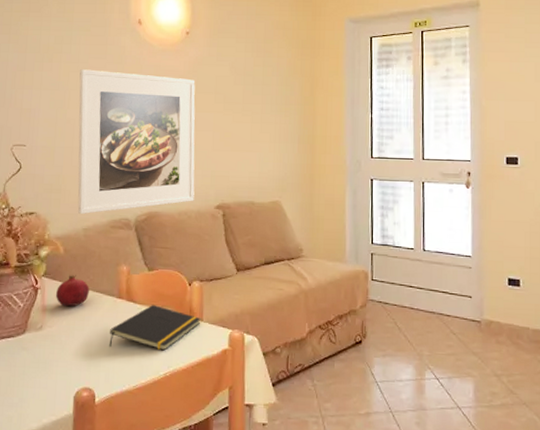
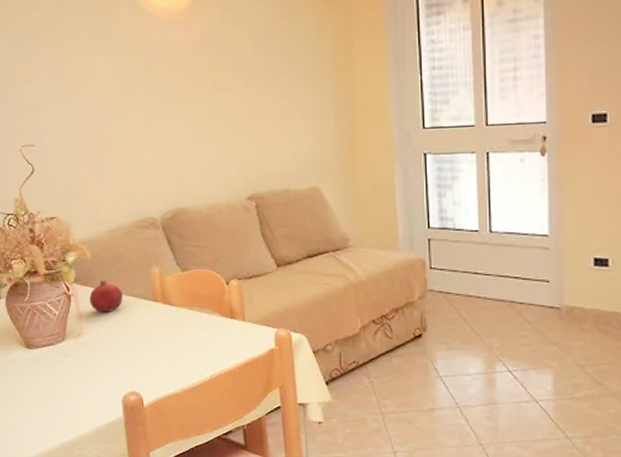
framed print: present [77,69,196,215] -> none [80,52,223,216]
notepad: present [109,305,201,351] -> none [149,307,243,353]

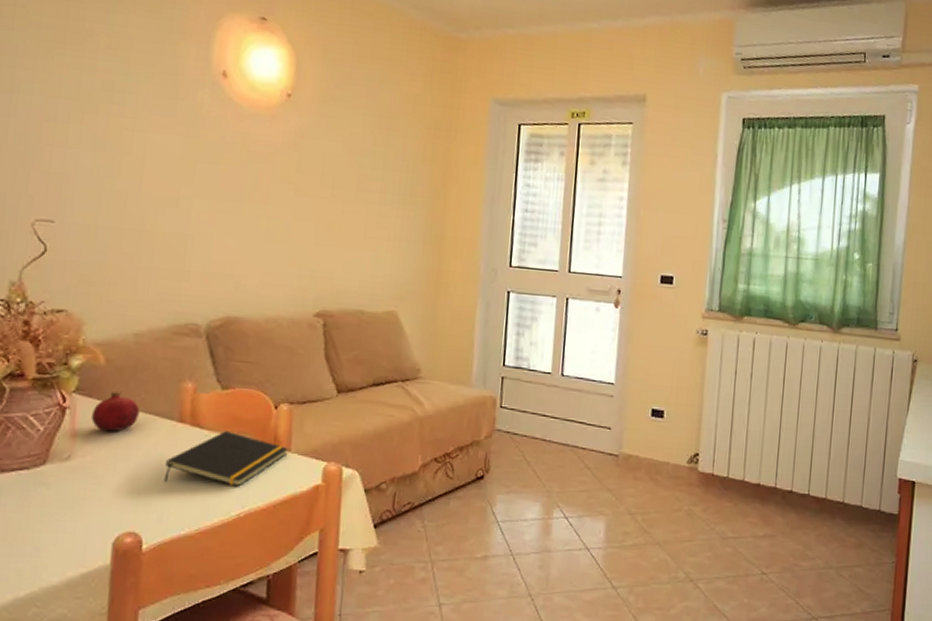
notepad: none [149,307,243,353] -> present [164,431,289,487]

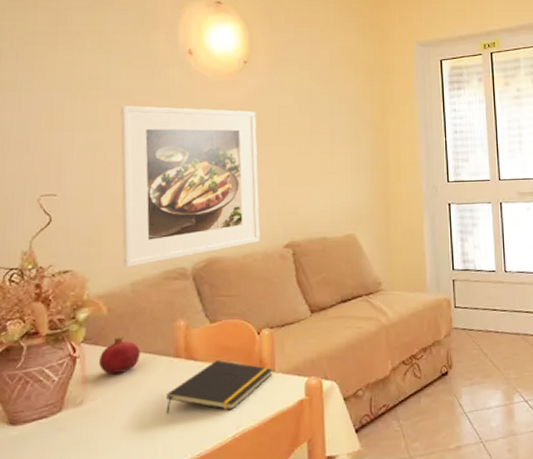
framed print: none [127,127,297,316] -> present [120,105,260,268]

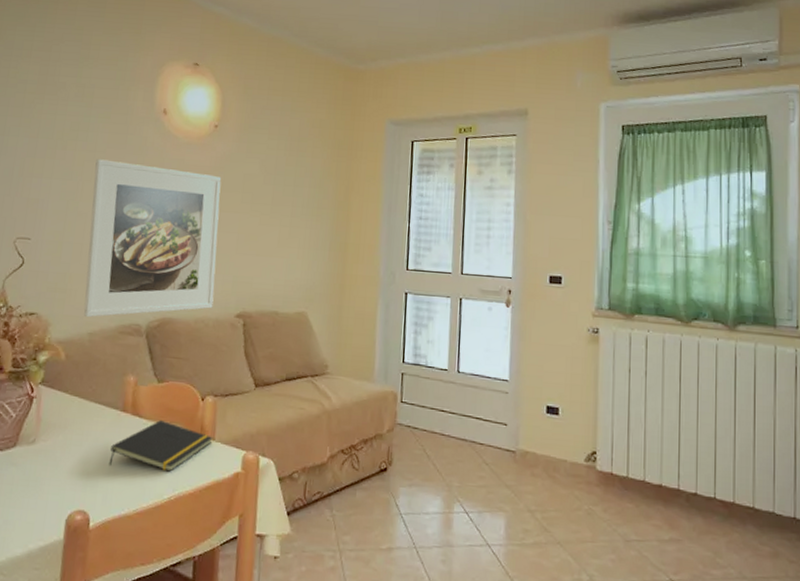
fruit: present [99,337,140,375] -> none [53,384,91,419]

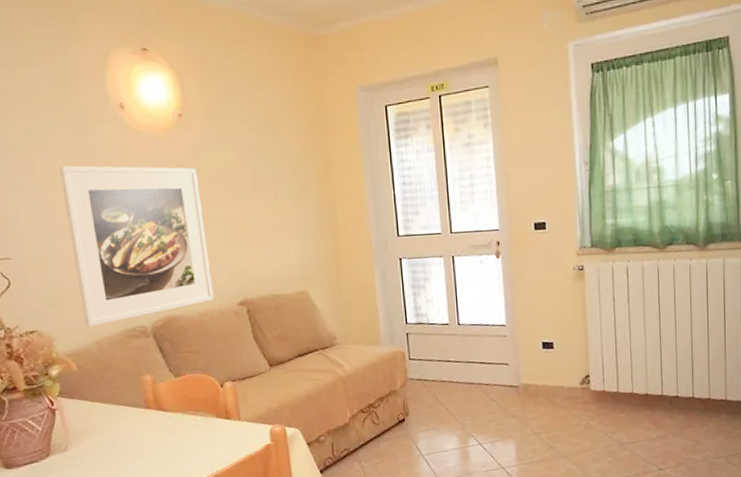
notepad: present [109,420,213,472] -> none [143,411,239,458]

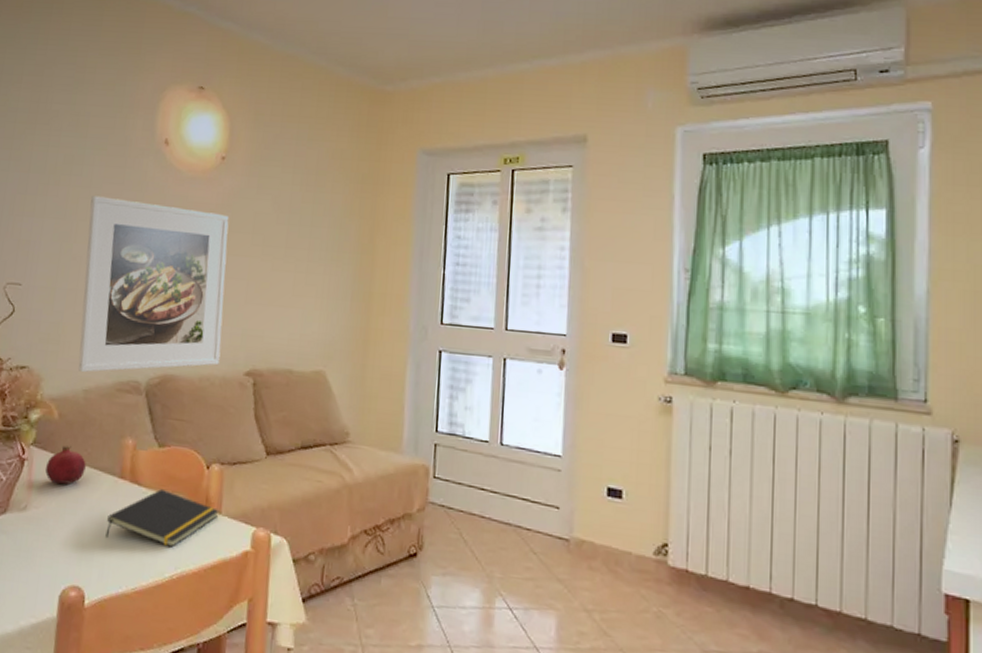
fruit: none [76,391,113,425] -> present [45,445,86,485]
notepad: none [143,411,239,458] -> present [105,489,219,548]

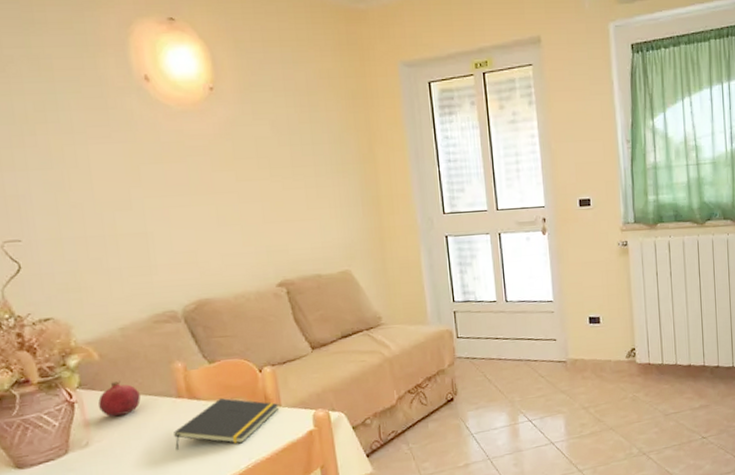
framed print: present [78,196,230,373] -> none [77,140,251,314]

